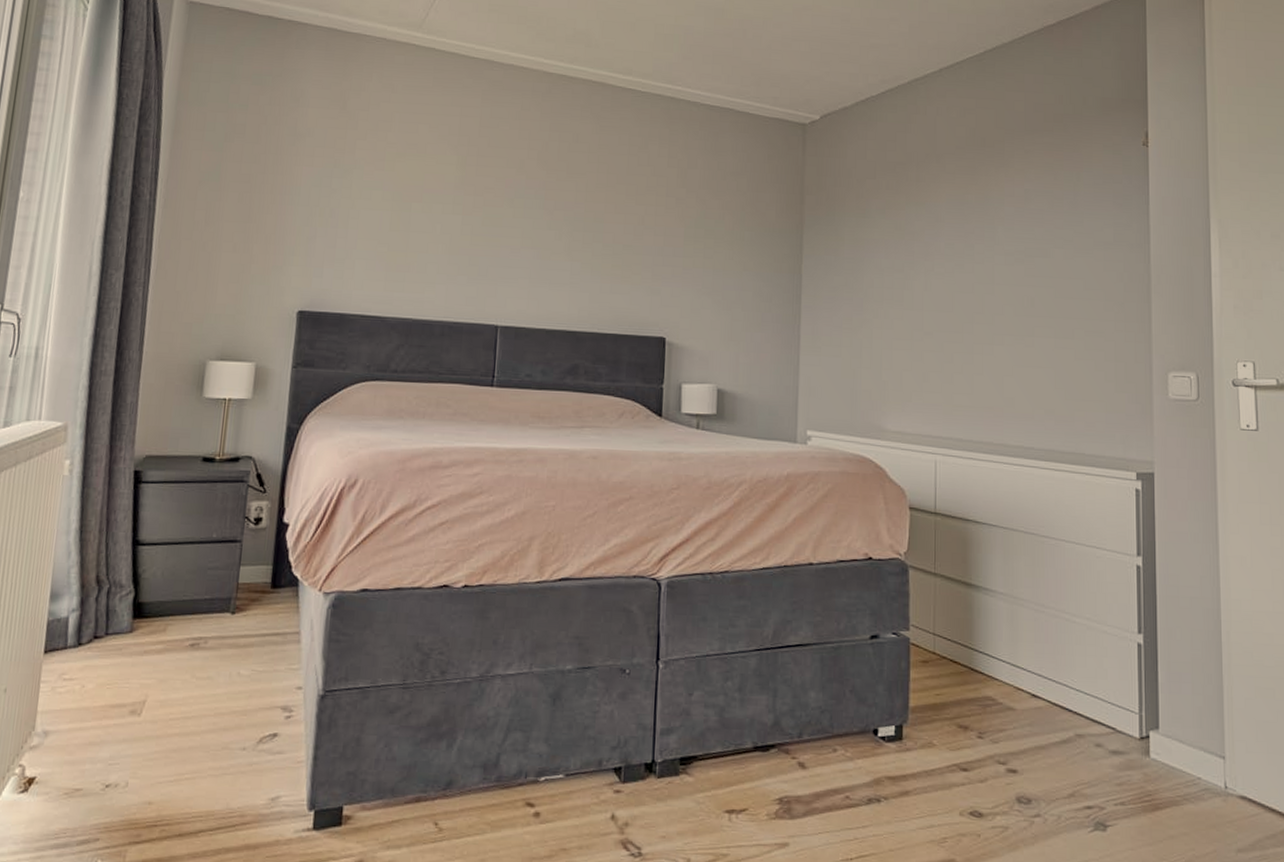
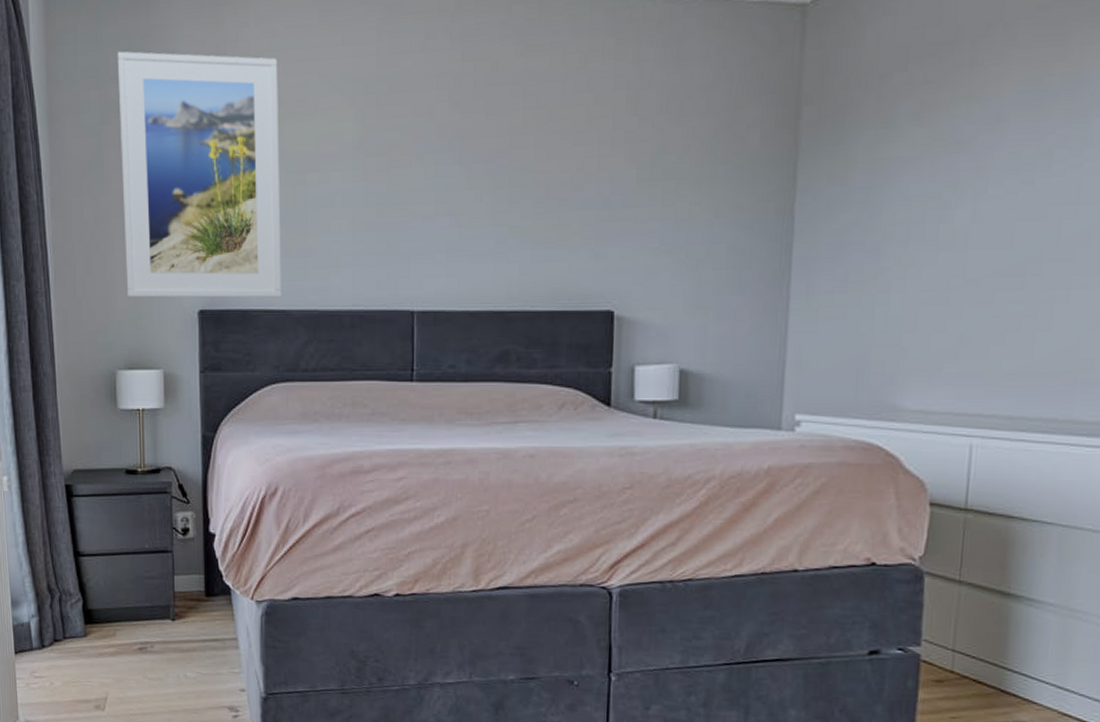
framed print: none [228,84,395,306] -> present [117,51,281,299]

